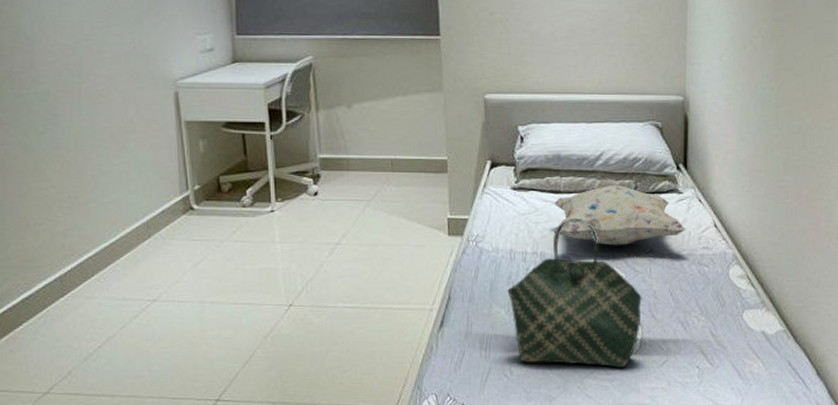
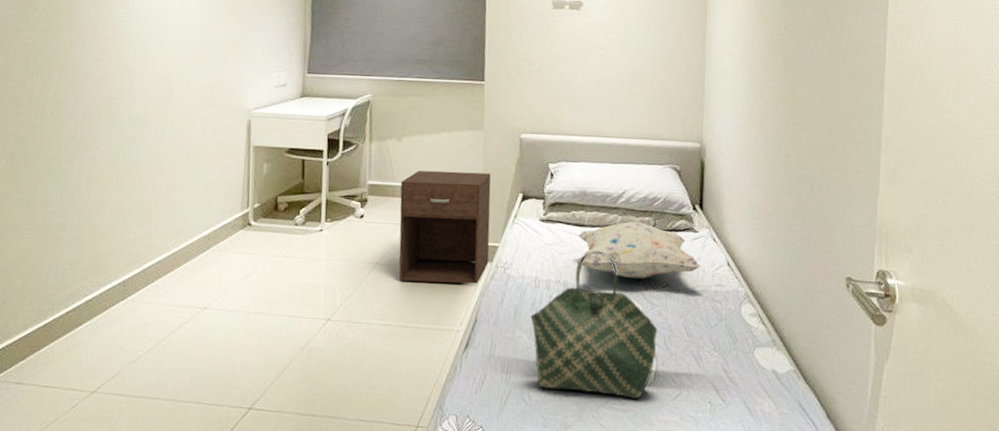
nightstand: none [355,139,459,260] -> present [398,170,491,284]

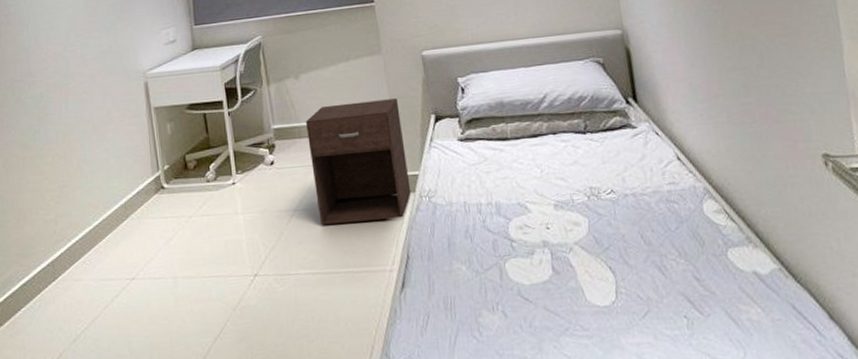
tote bag: present [530,251,658,400] -> none [466,164,613,323]
decorative pillow: present [576,221,701,279] -> none [502,126,647,190]

